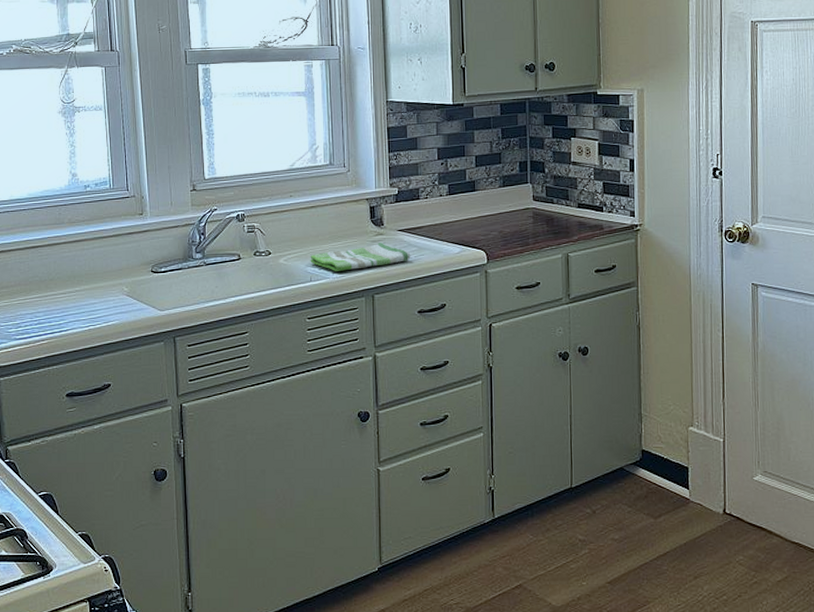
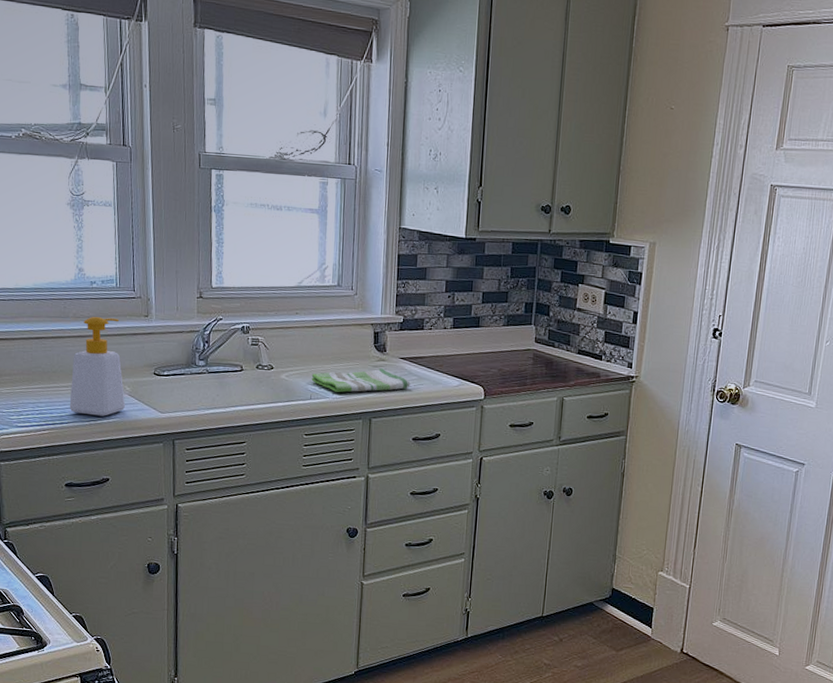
soap bottle: none [67,219,125,320] -> present [69,316,126,416]

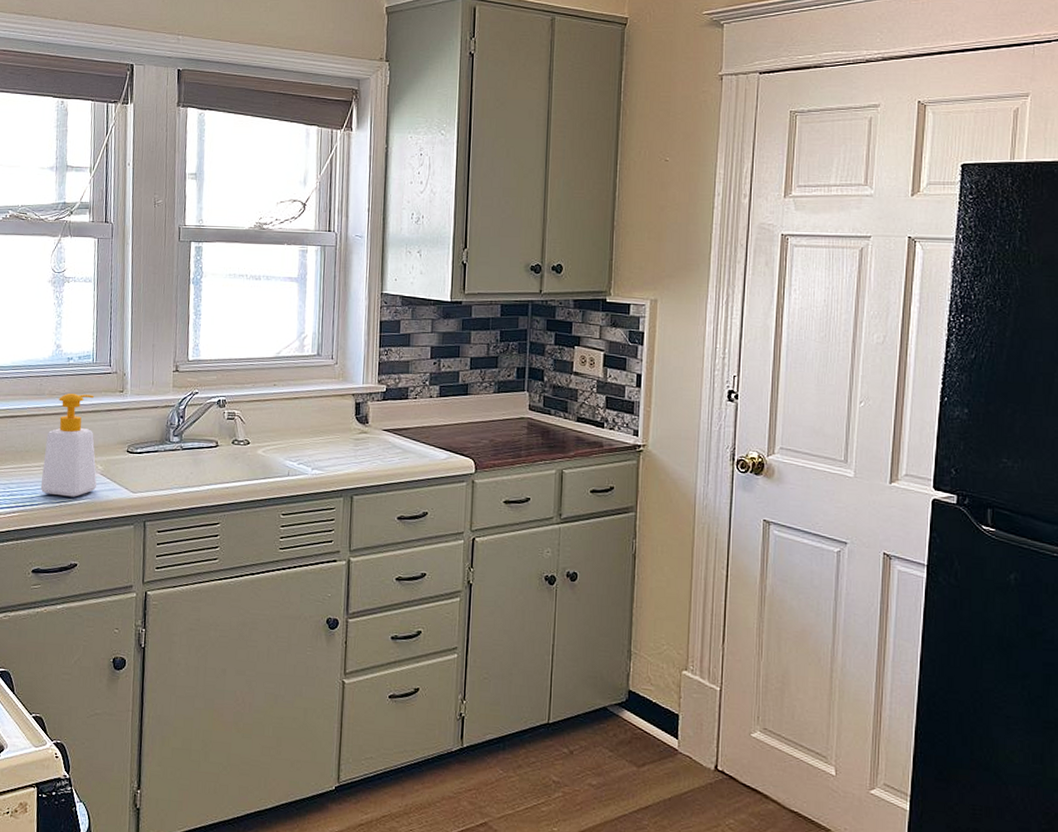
dish towel: present [311,368,411,393] -> none [289,441,395,468]

